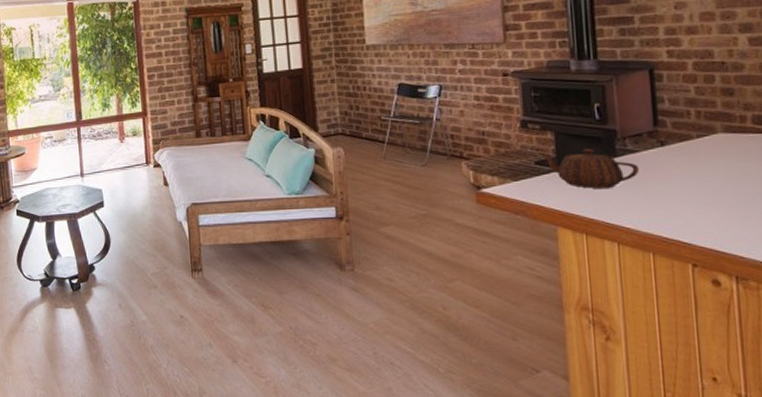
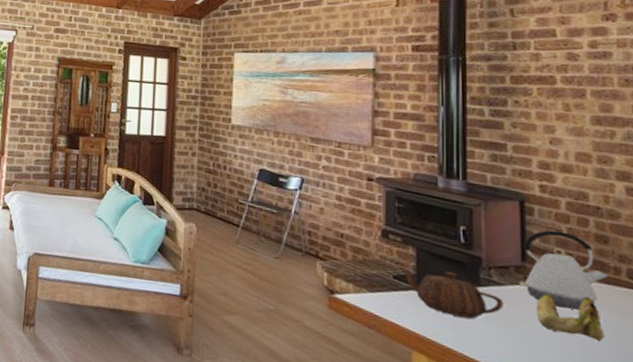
kettle: none [652,91,735,162] -> present [519,230,608,310]
banana: none [669,148,734,186] -> present [536,294,605,341]

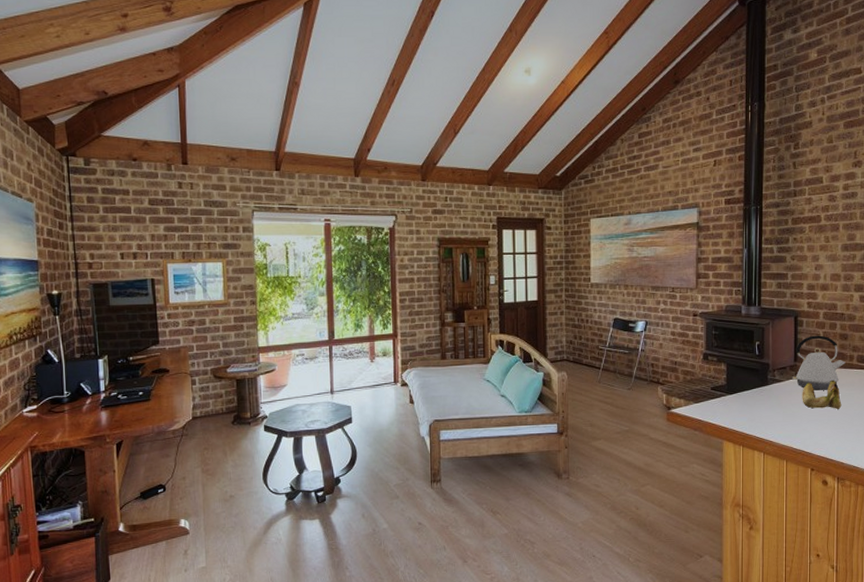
teapot: present [399,266,503,319] -> none [715,378,782,410]

